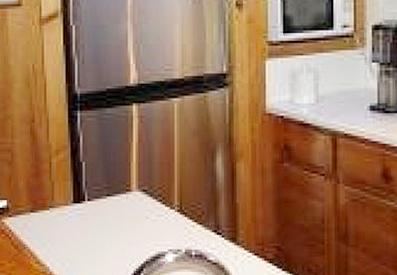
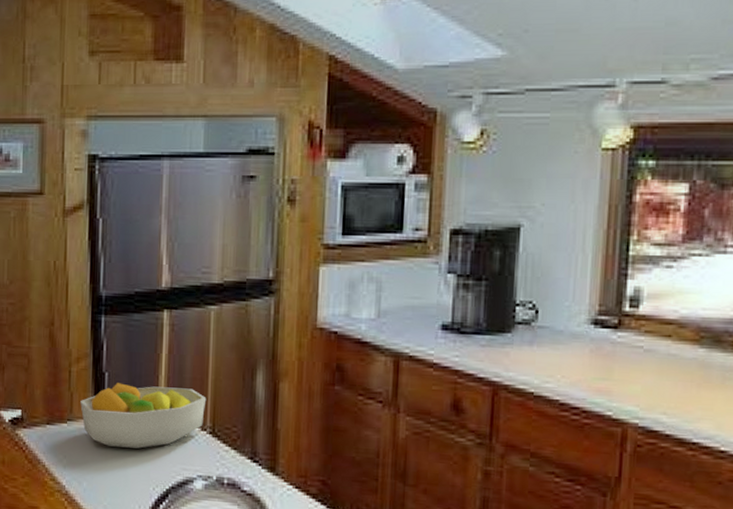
fruit bowl: none [61,171,174,229] -> present [80,383,207,449]

